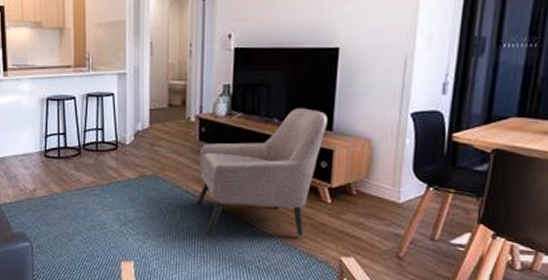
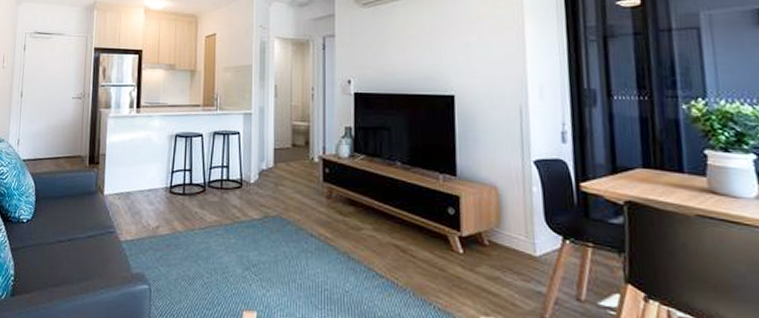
armchair: present [196,108,327,238] -> none [322,152,450,289]

